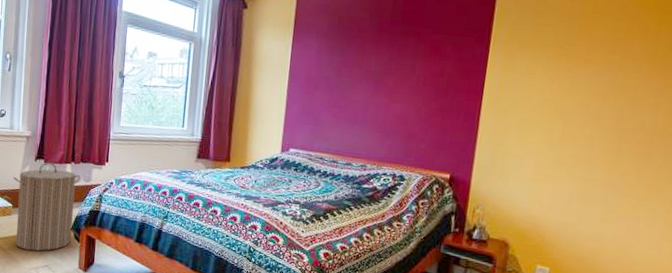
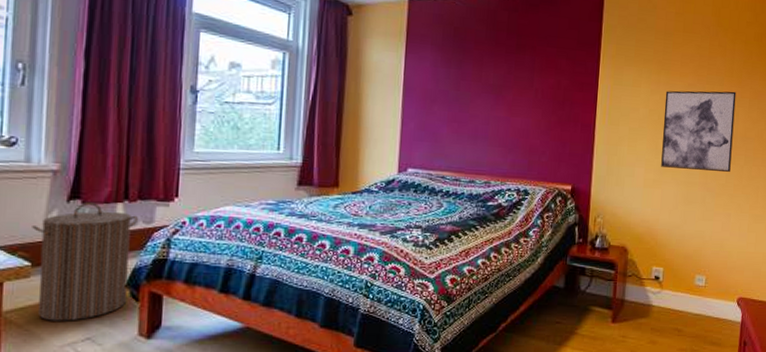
wall art: none [554,78,659,171] -> present [661,90,737,172]

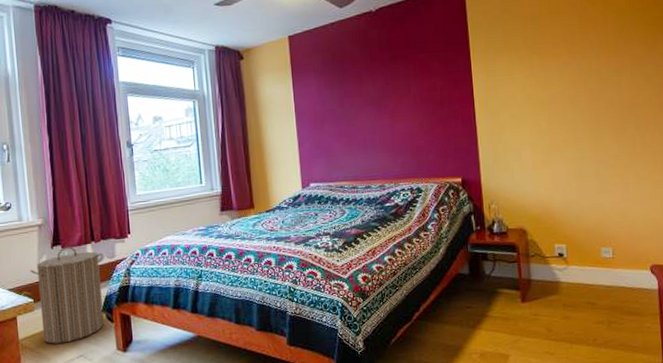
wall art: present [661,90,737,172] -> none [541,61,622,147]

